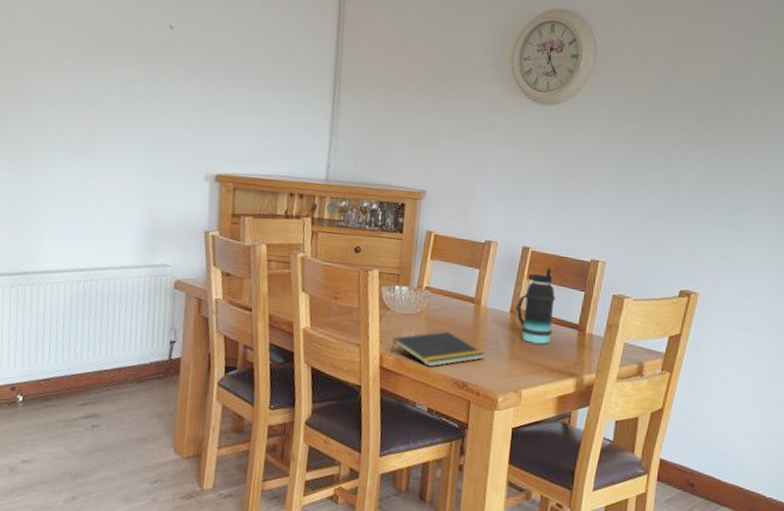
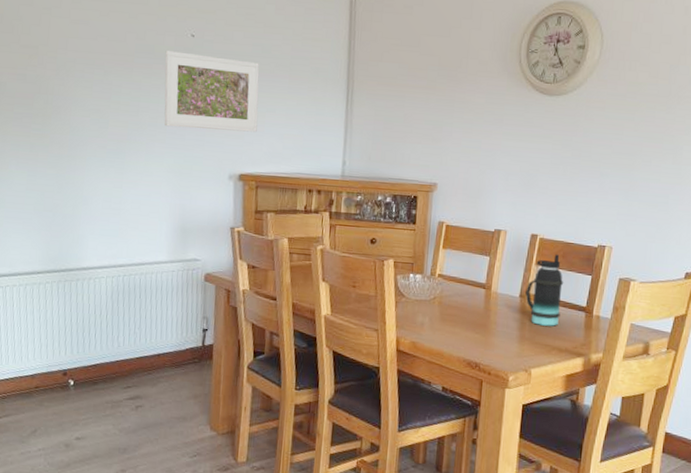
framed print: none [137,42,242,131] -> present [164,51,260,132]
notepad: present [390,331,486,367] -> none [406,315,497,349]

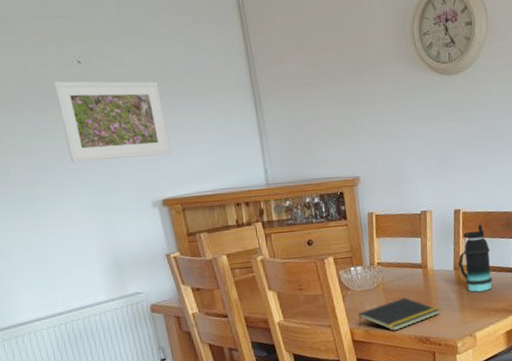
notepad: none [406,315,497,349] -> present [358,297,440,331]

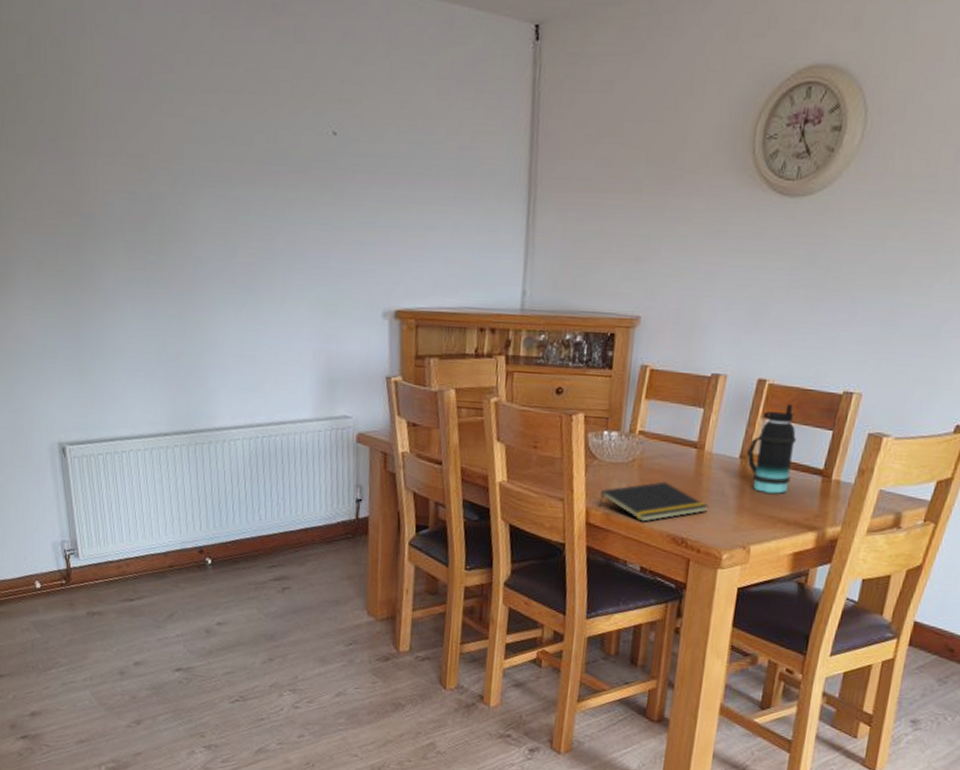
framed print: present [52,81,171,163] -> none [301,154,418,257]

